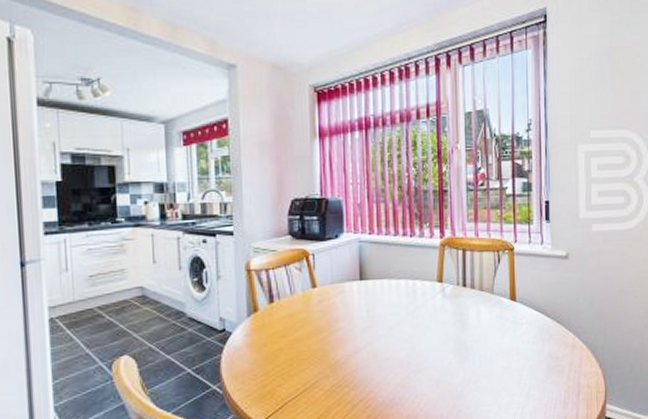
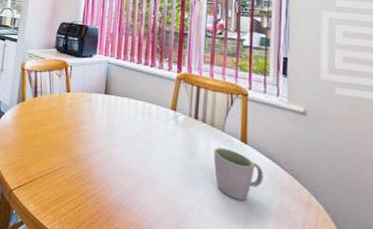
mug: none [485,311,533,361] -> present [213,147,264,201]

